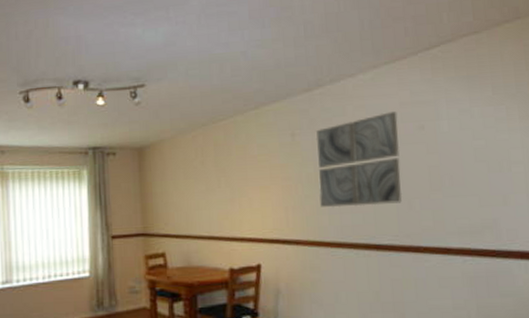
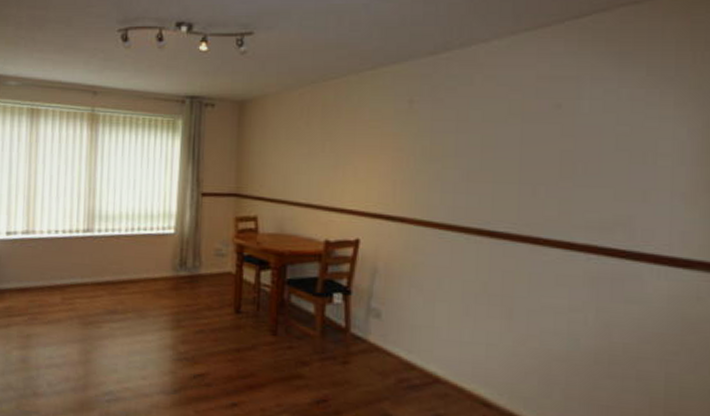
wall art: present [316,112,403,208] -> none [432,85,532,188]

